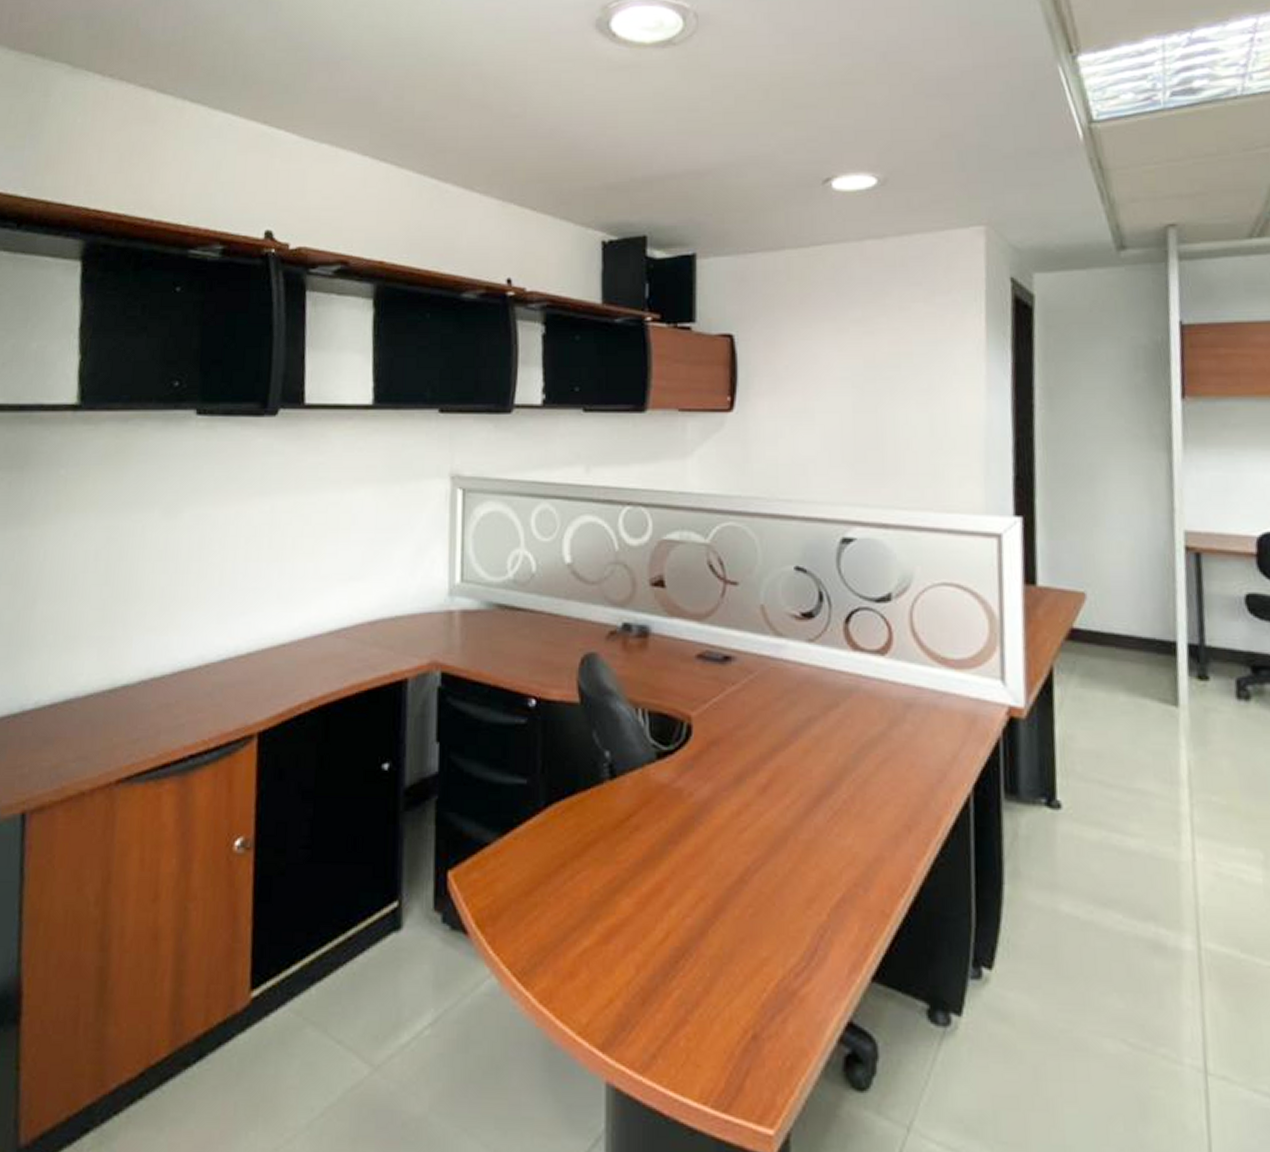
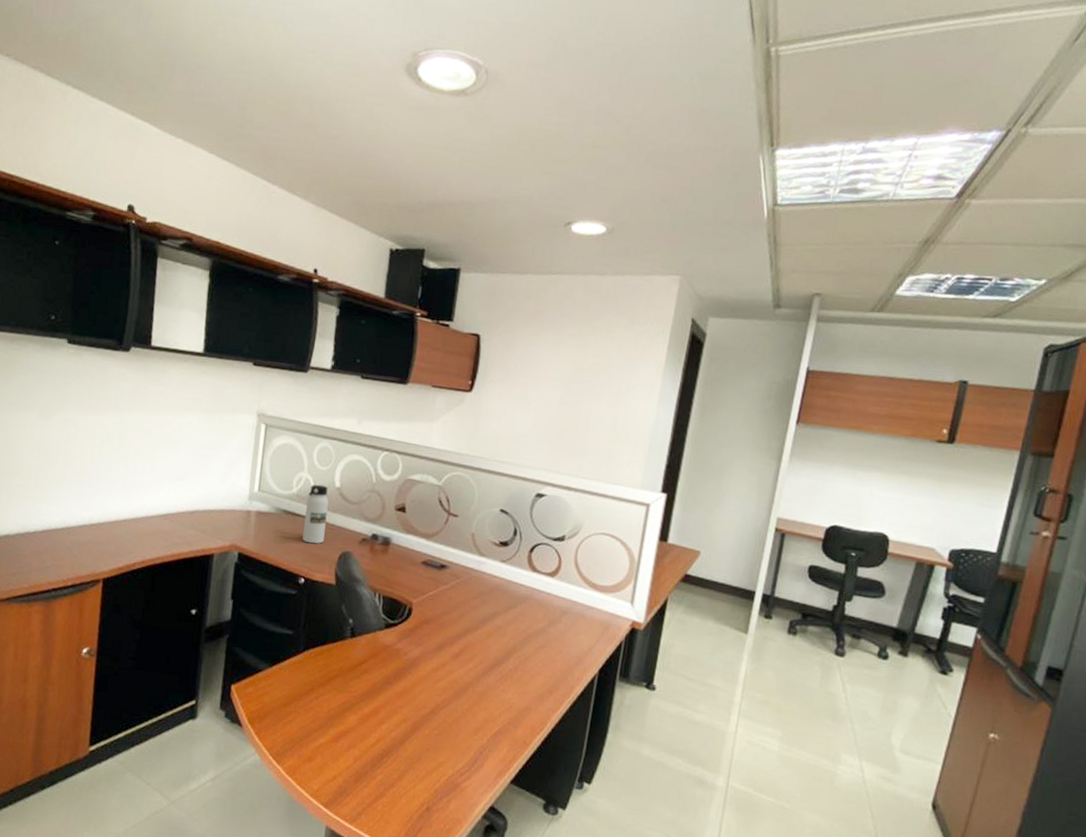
water bottle: none [527,562,558,648] -> present [302,484,329,544]

